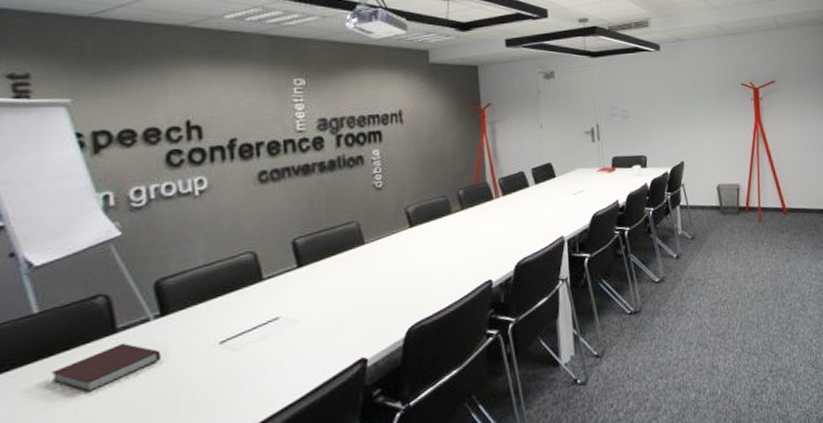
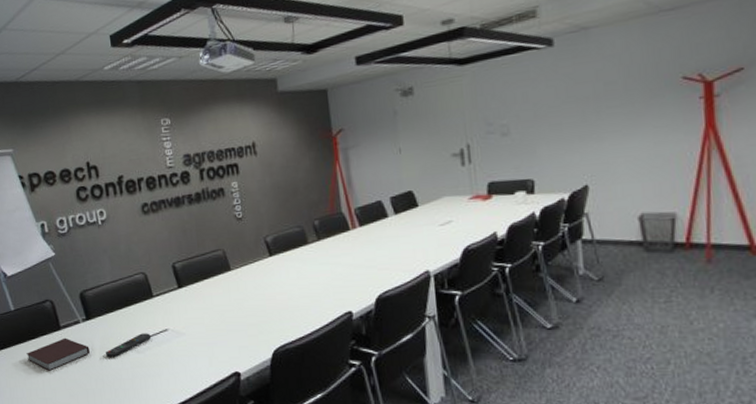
remote control: none [186,324,254,363] -> present [106,333,151,358]

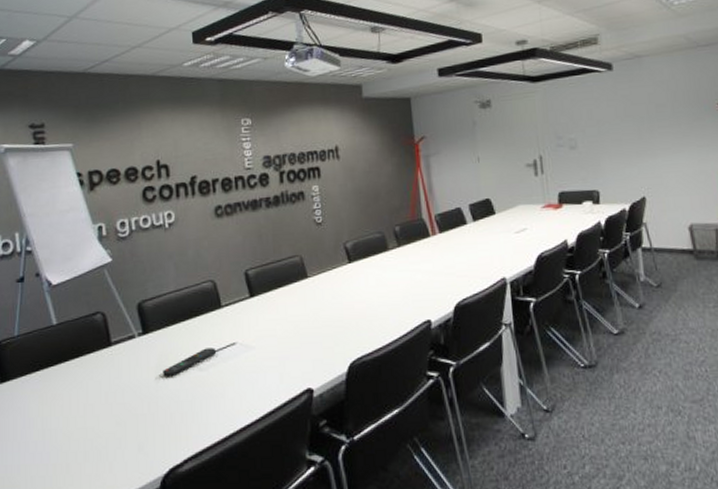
notebook: present [26,338,90,371] -> none [67,355,144,395]

